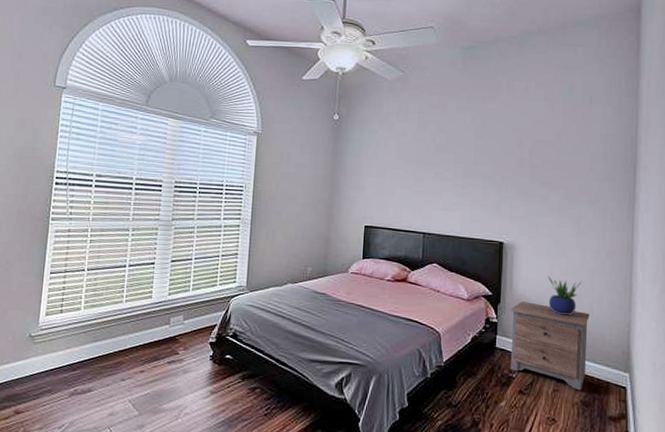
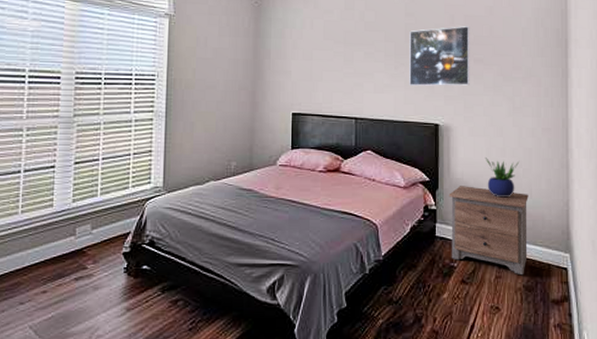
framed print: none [476,150,538,207] -> present [409,26,470,86]

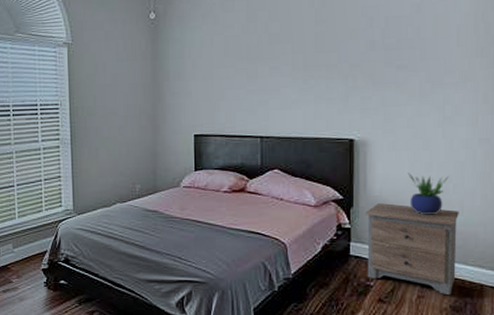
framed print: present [409,26,470,86] -> none [320,29,392,99]

